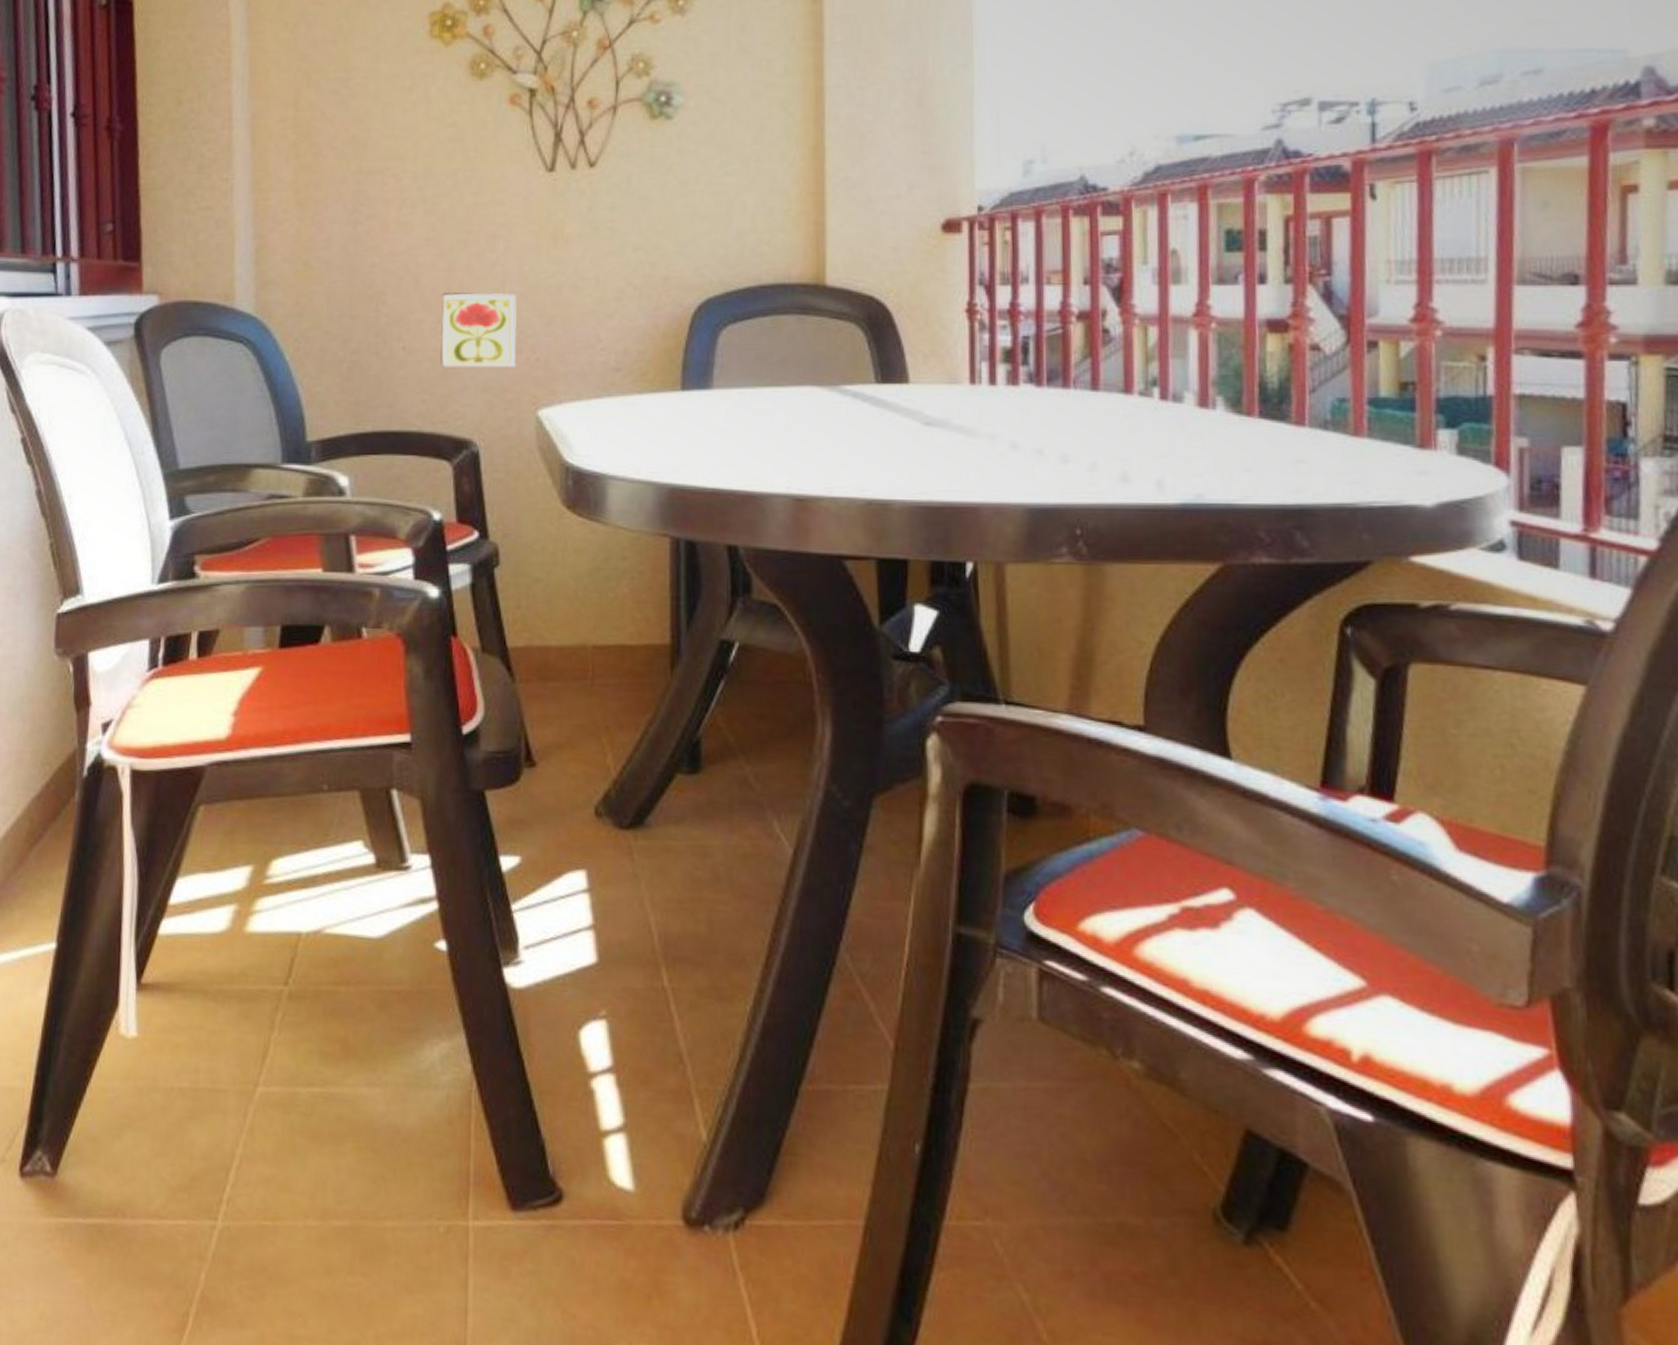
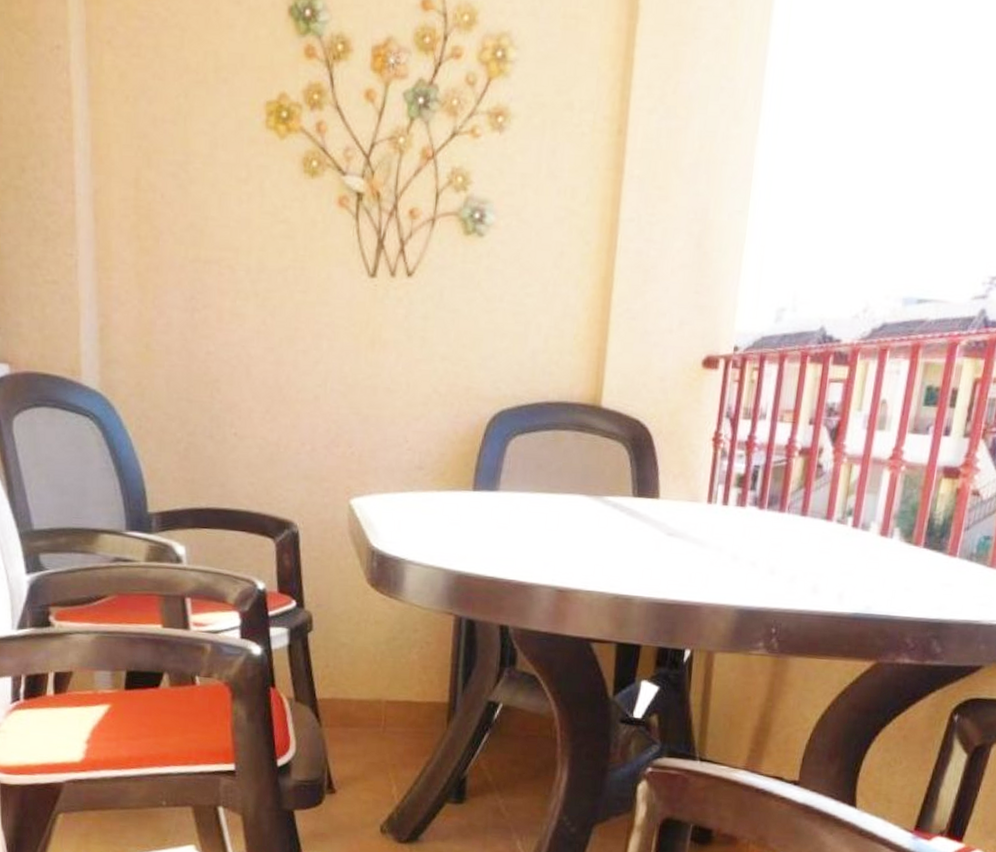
decorative tile: present [440,293,517,367] -> none [267,385,337,459]

